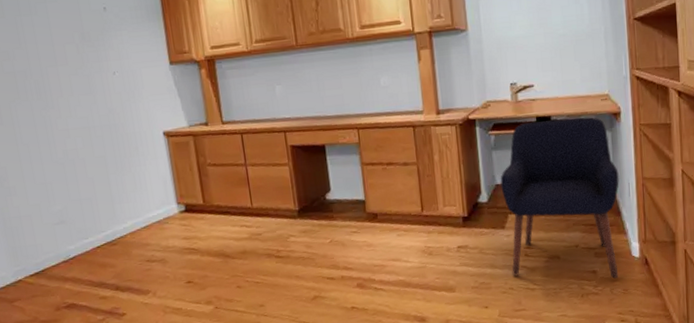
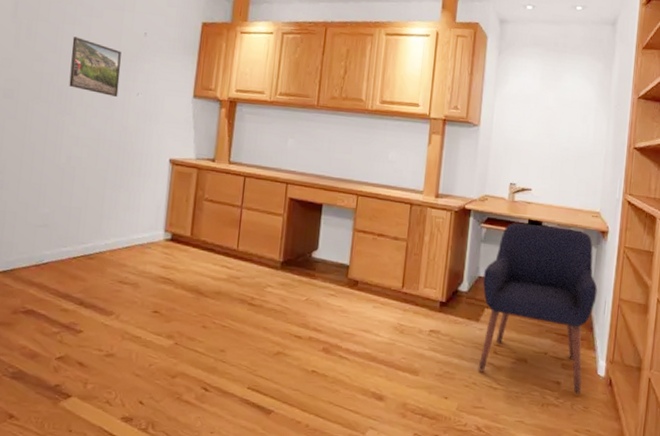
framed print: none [33,27,95,81] -> present [69,36,121,97]

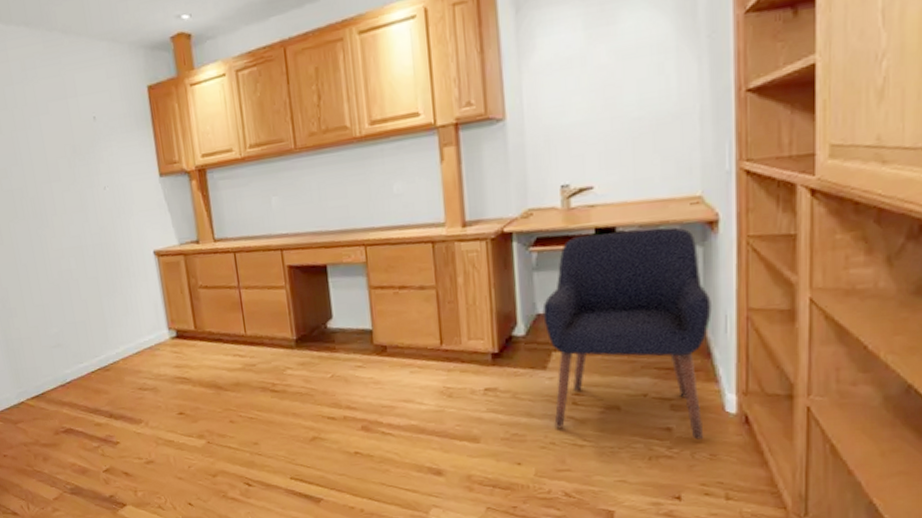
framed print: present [69,36,121,97] -> none [28,141,87,198]

